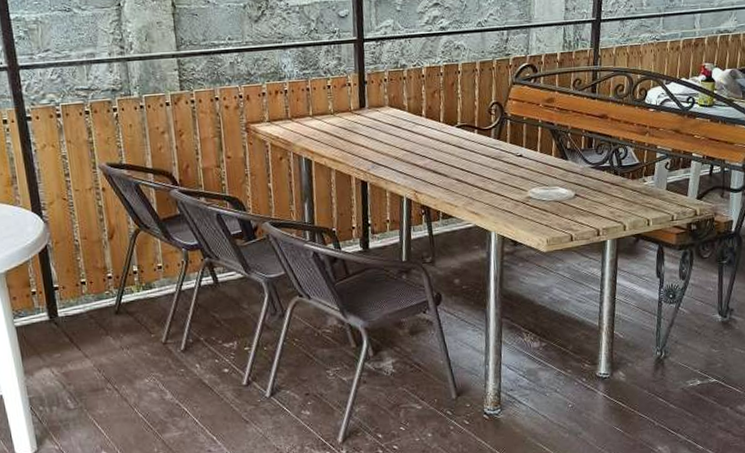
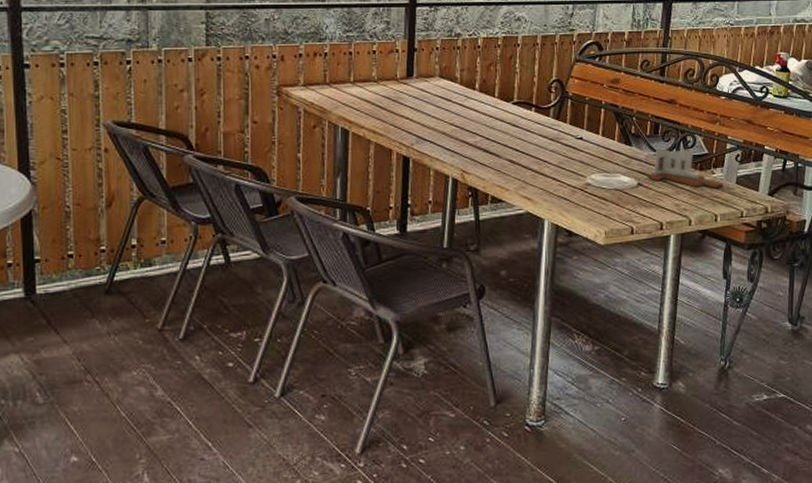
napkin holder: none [583,159,654,196] -> present [647,148,723,189]

